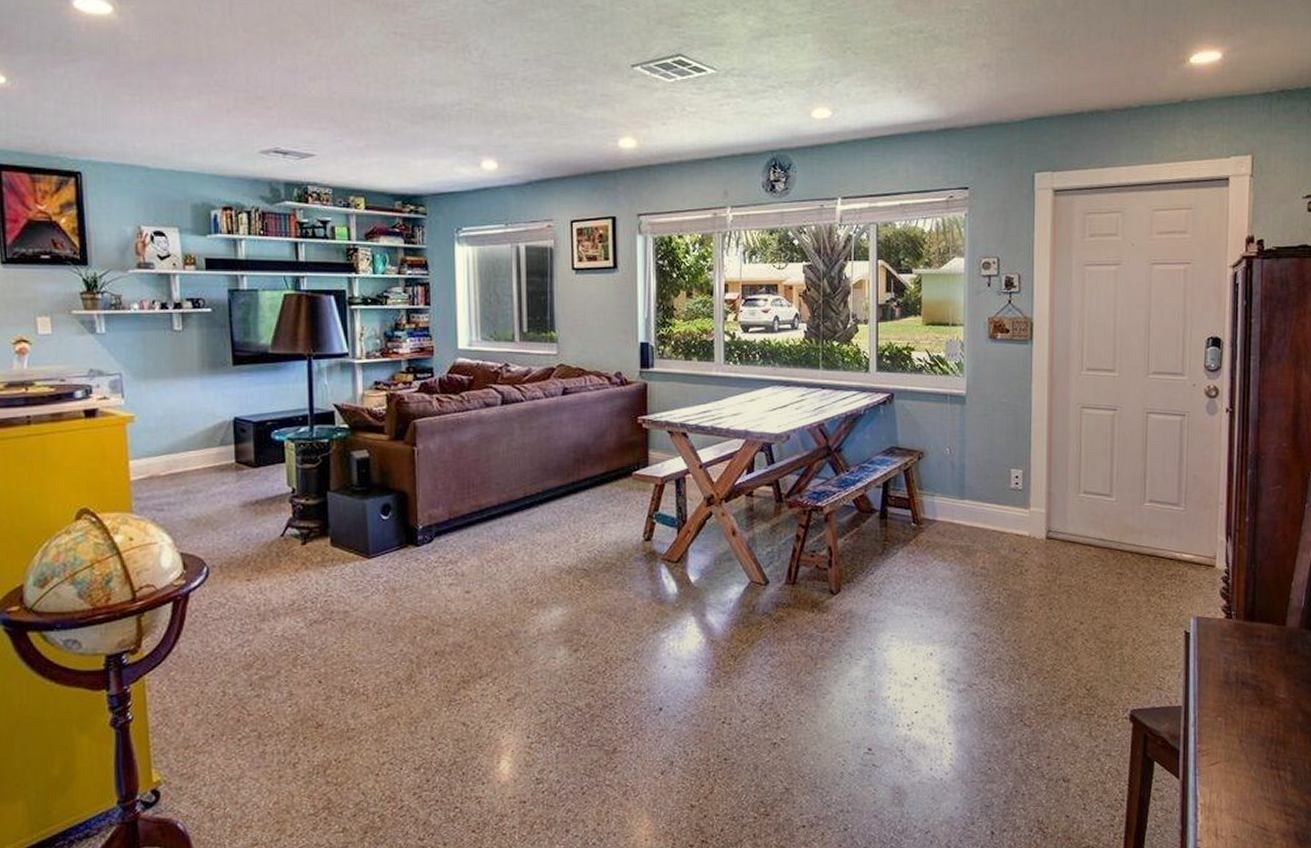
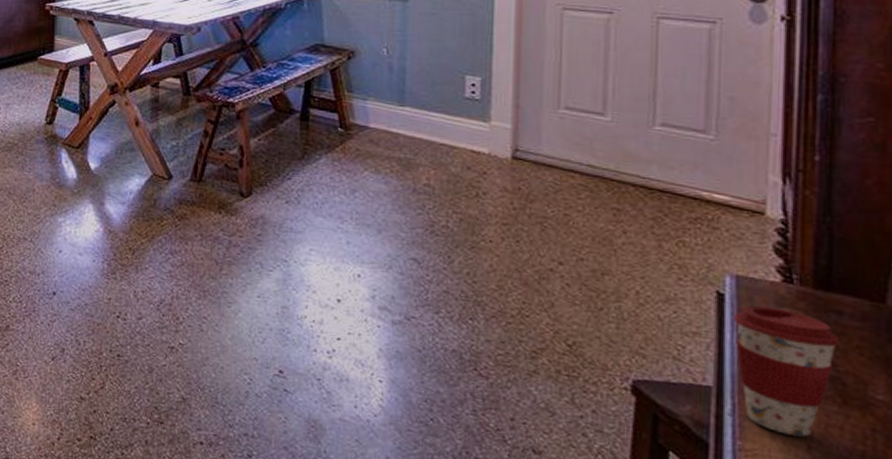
coffee cup: none [1195,638,1259,734] -> present [732,305,840,437]

